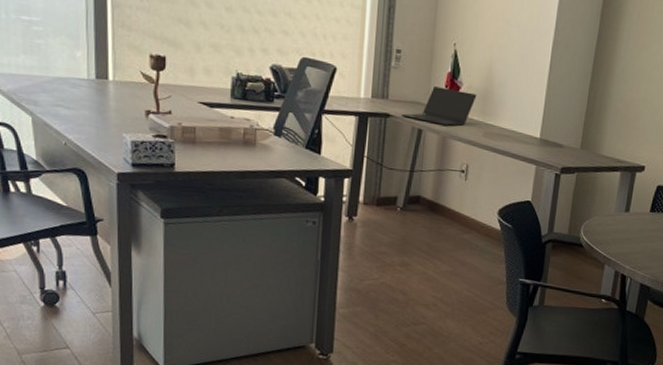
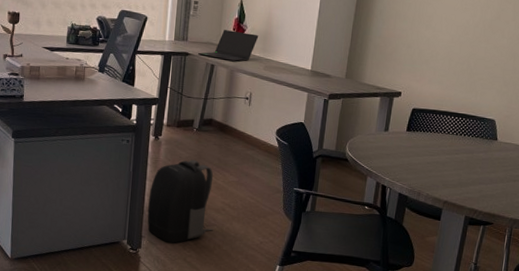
backpack: none [340,245,422,346] -> present [147,159,214,243]

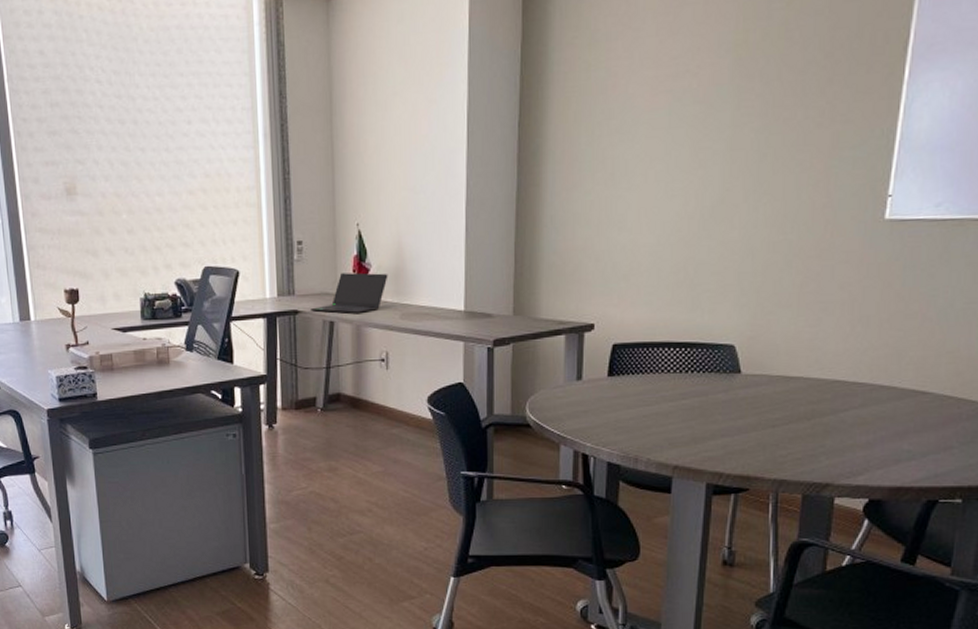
backpack: present [147,159,214,243] -> none [270,449,359,561]

